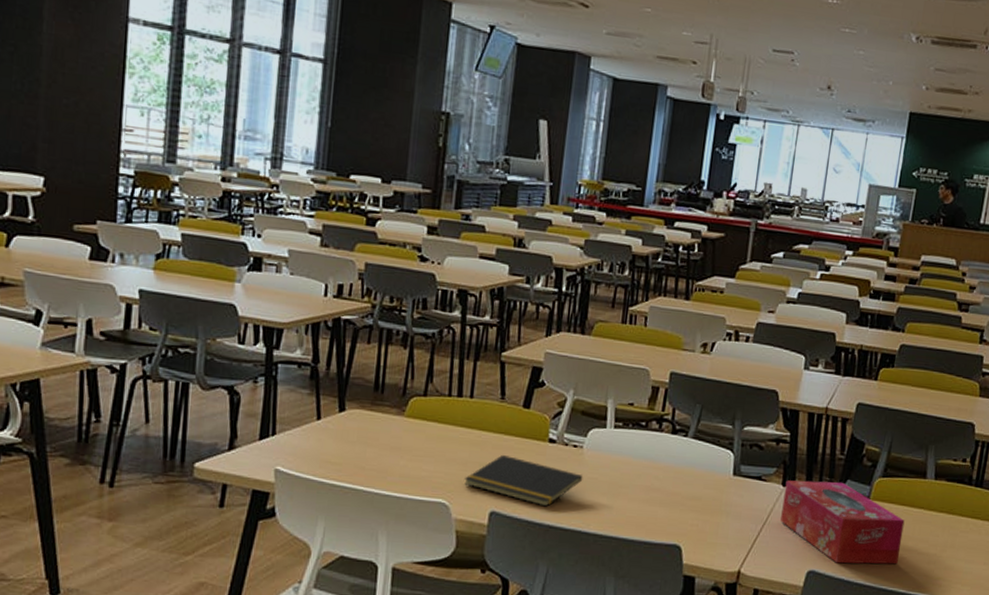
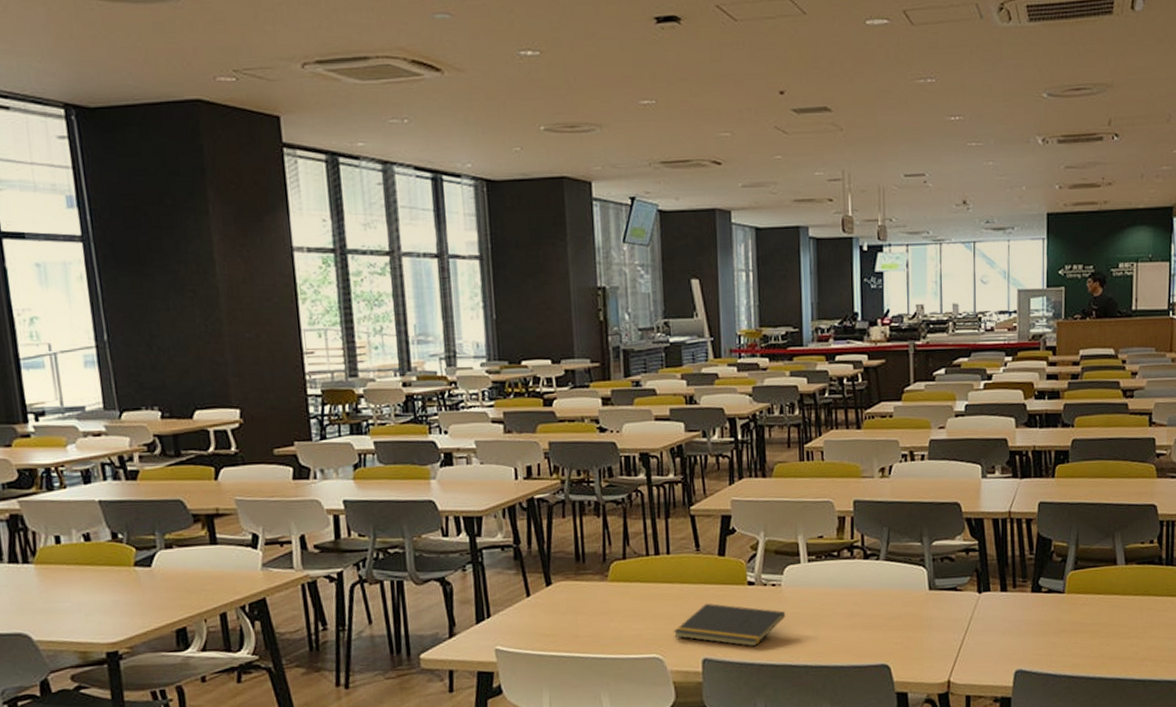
tissue box: present [780,480,905,565] -> none [981,580,1102,659]

